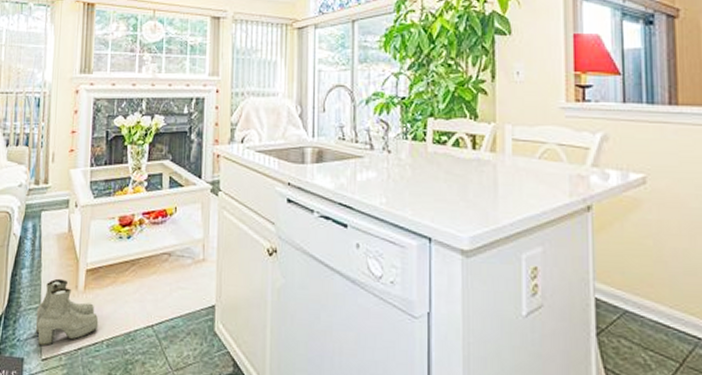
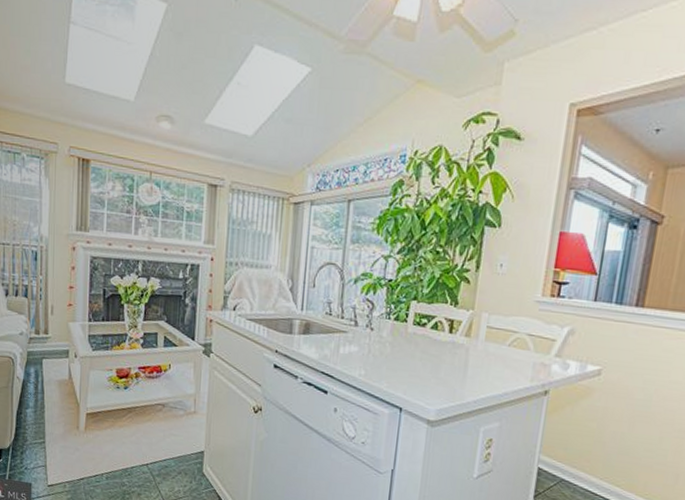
boots: present [35,278,99,346] -> none [41,419,99,475]

